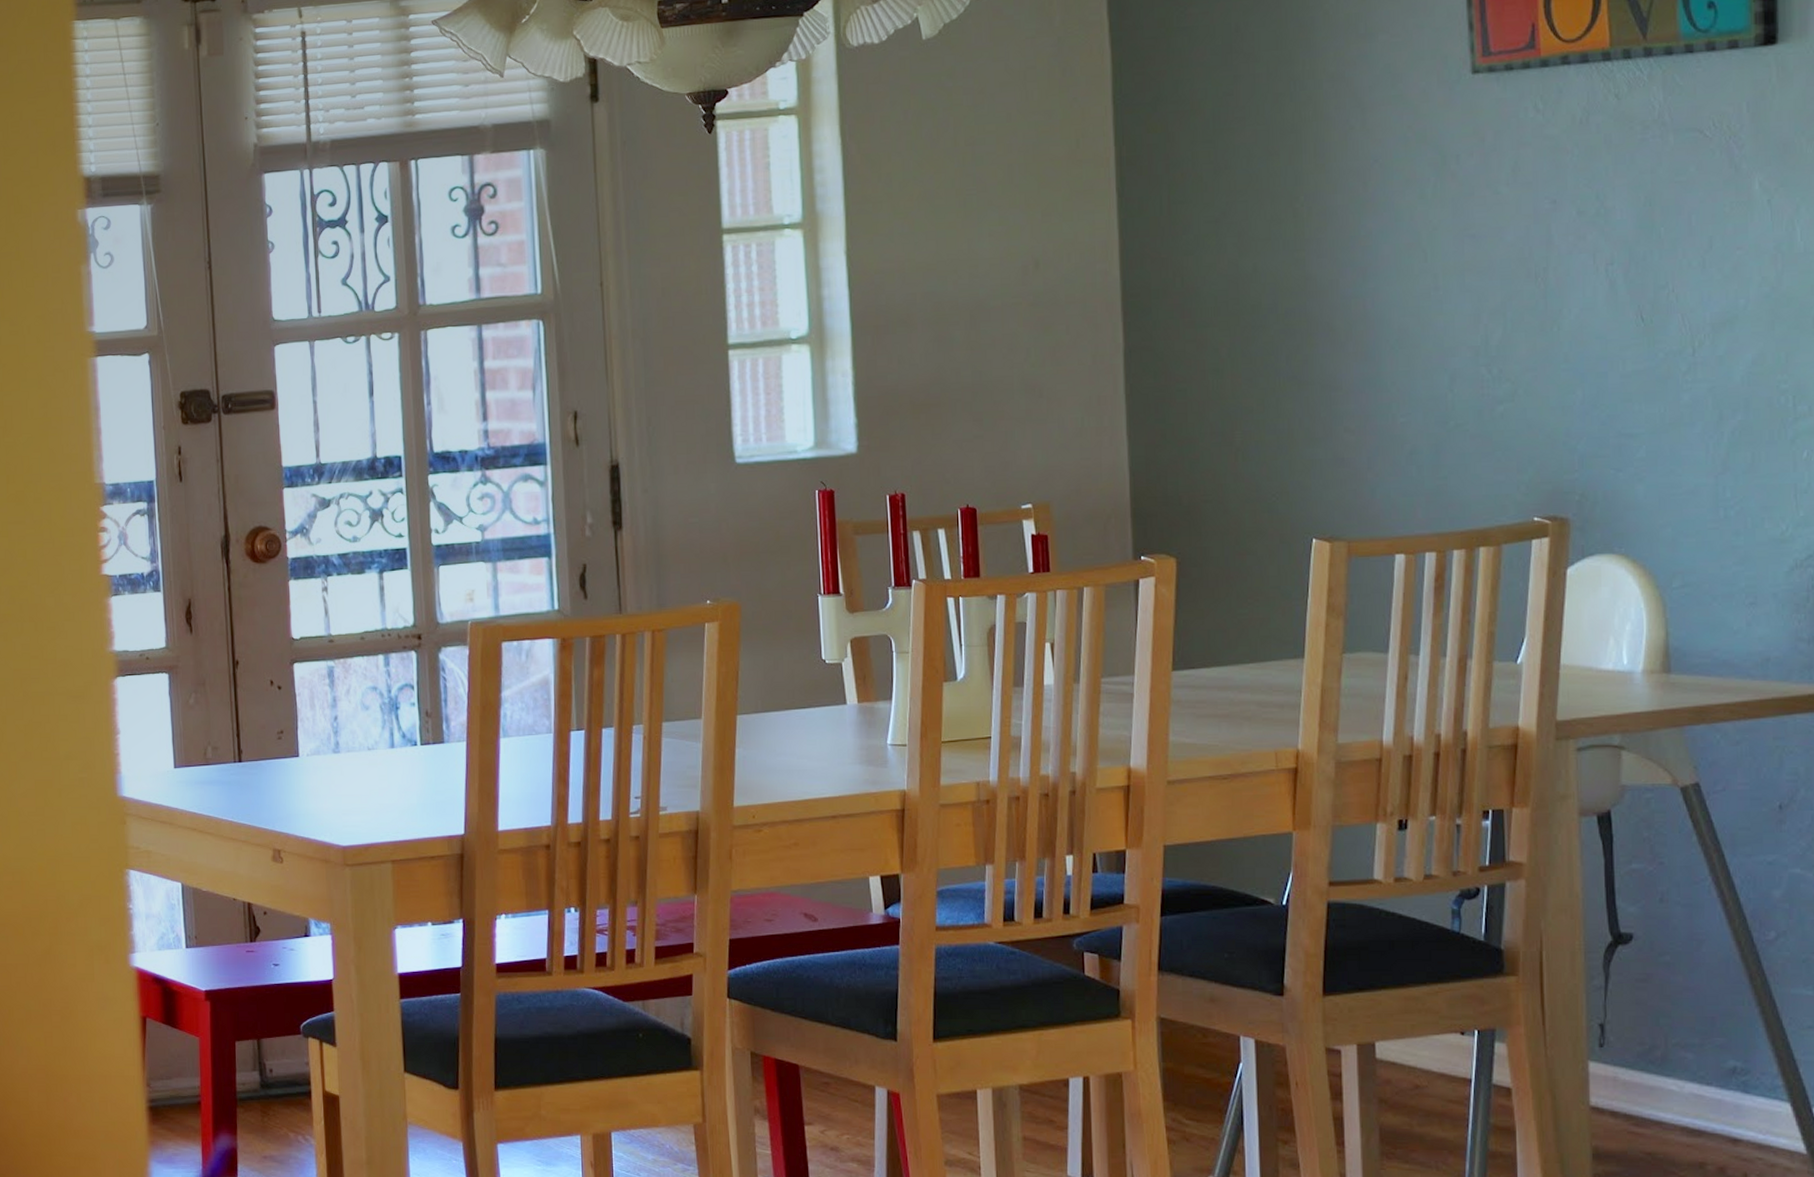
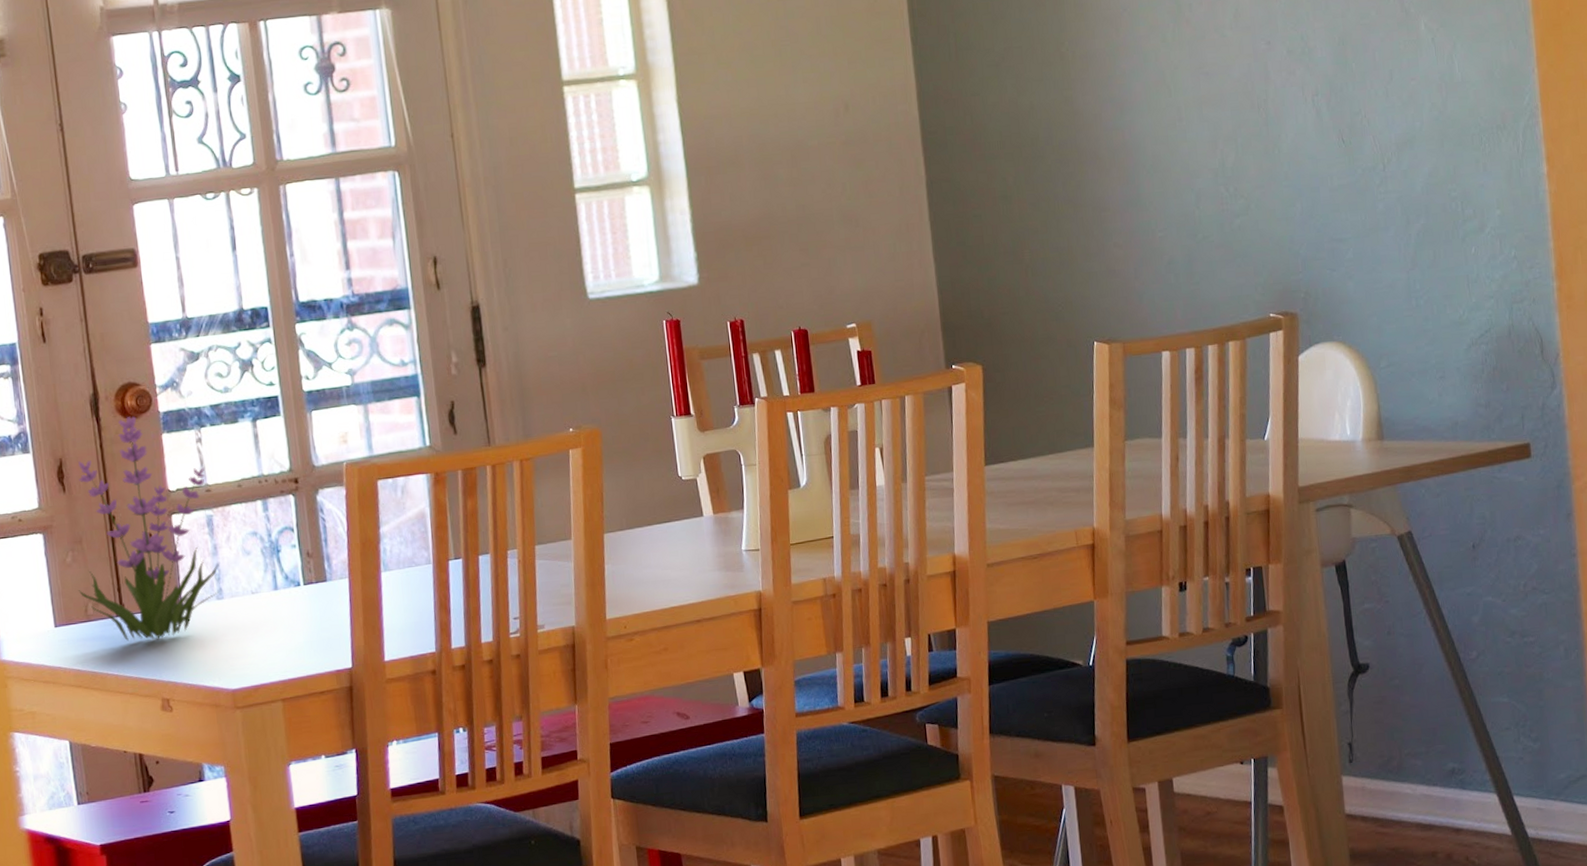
plant: none [198,561,335,788] -> present [78,416,219,642]

